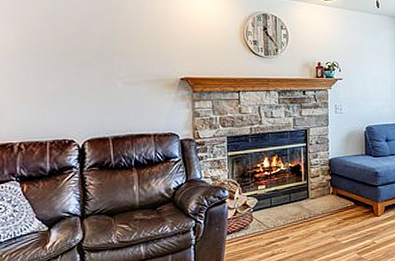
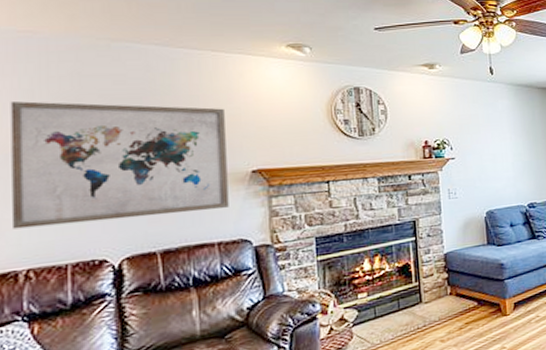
wall art: none [9,13,163,111] -> present [10,101,229,229]

